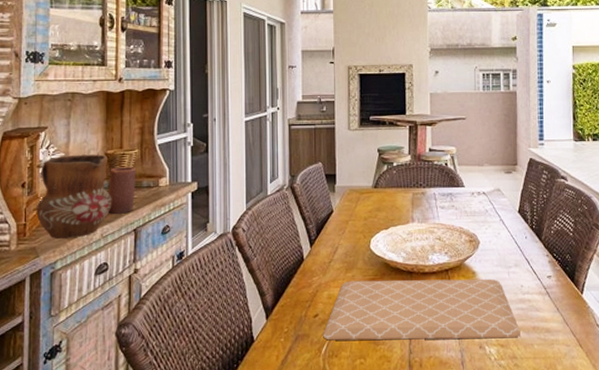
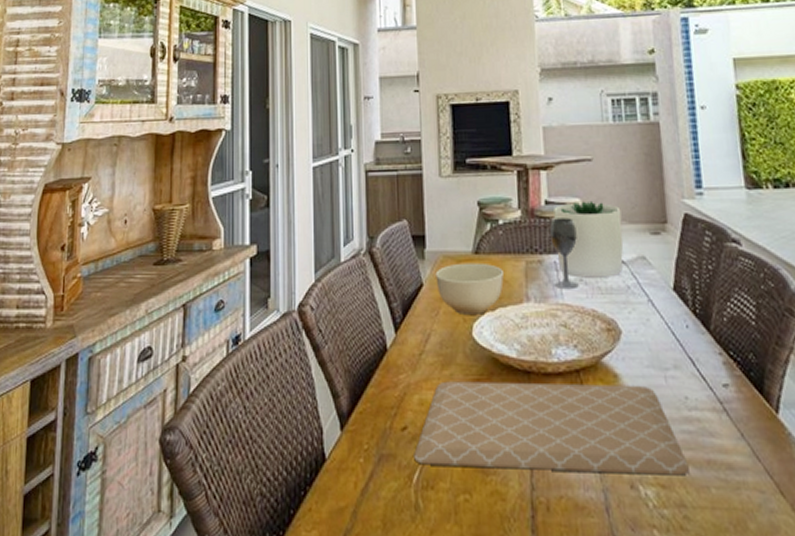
ceramic pitcher: present [36,154,112,239] -> none [75,210,159,314]
candle: present [107,167,136,214] -> none [153,225,186,284]
bowl: none [343,194,395,232] -> present [435,262,504,314]
wine glass: none [432,161,451,214] -> present [550,218,579,290]
planter: none [435,149,485,206] -> present [554,200,624,279]

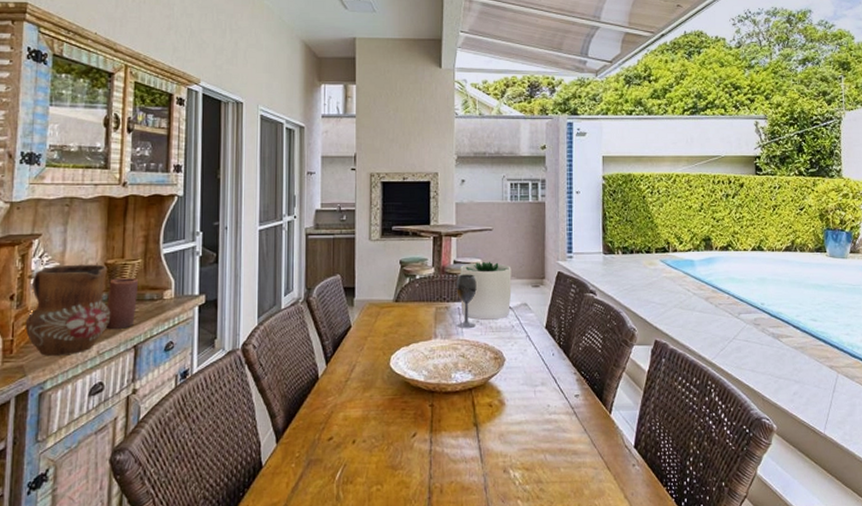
ceramic pitcher: none [75,210,159,314] -> present [25,264,111,356]
candle: none [153,225,186,284] -> present [105,278,138,329]
placemat: present [414,381,689,476] -> none [337,398,546,466]
bowl: present [435,262,504,314] -> none [362,309,417,349]

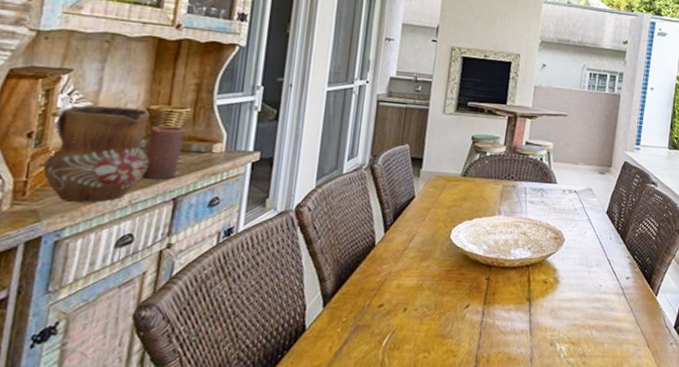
wine glass: present [456,274,477,329] -> none [521,155,546,209]
planter: present [460,261,512,321] -> none [527,145,581,202]

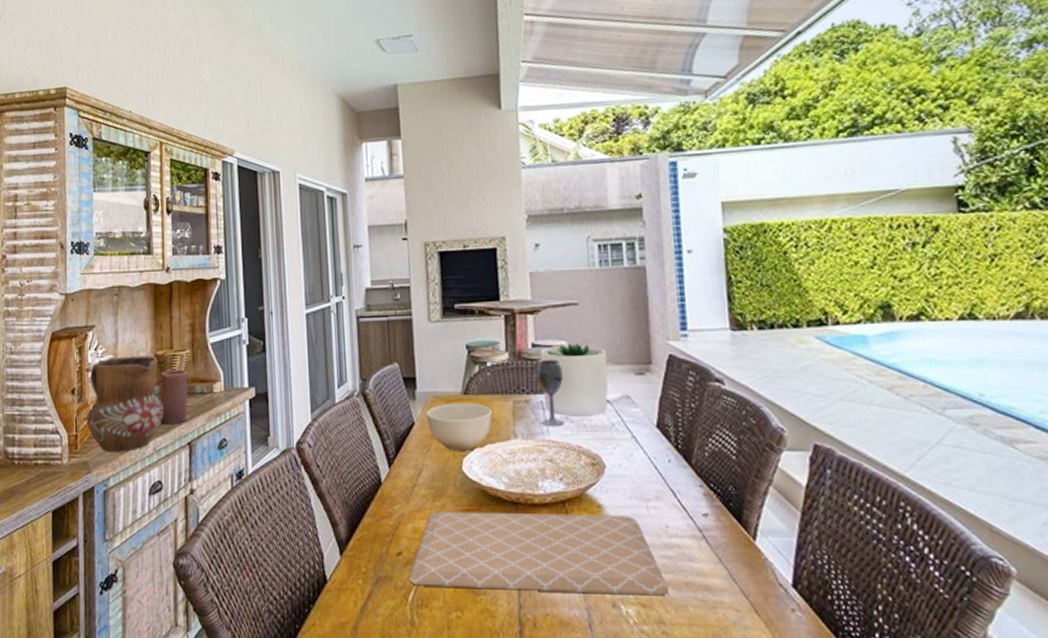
placemat: none [386,271,593,336] -> present [409,511,668,596]
bowl: none [426,182,484,222] -> present [426,402,492,451]
wine glass: none [521,155,546,209] -> present [537,359,565,428]
planter: none [527,145,581,202] -> present [540,343,609,418]

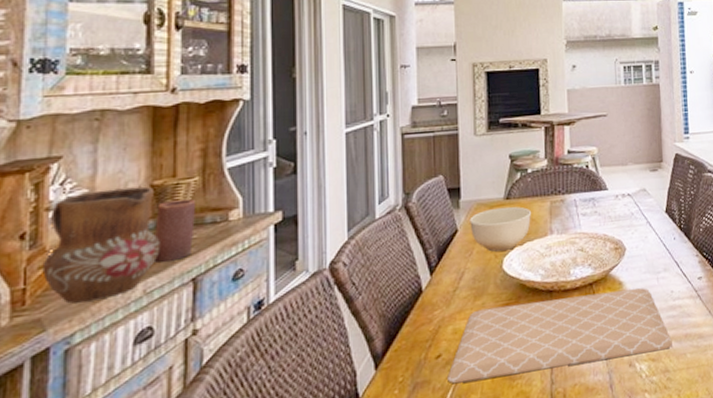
wine glass: present [537,359,565,428] -> none [571,163,594,222]
planter: present [540,343,609,418] -> none [575,148,630,211]

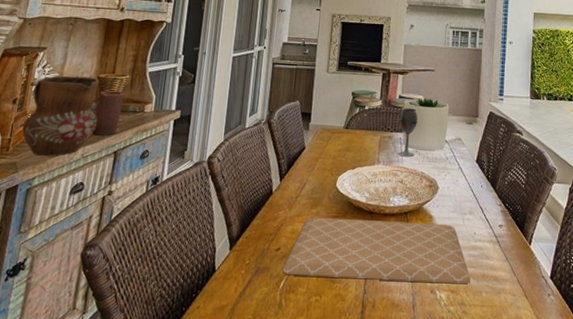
bowl: present [469,206,531,252] -> none [315,134,364,171]
wine glass: none [571,163,594,222] -> present [398,108,418,158]
planter: none [575,148,630,211] -> present [402,98,449,152]

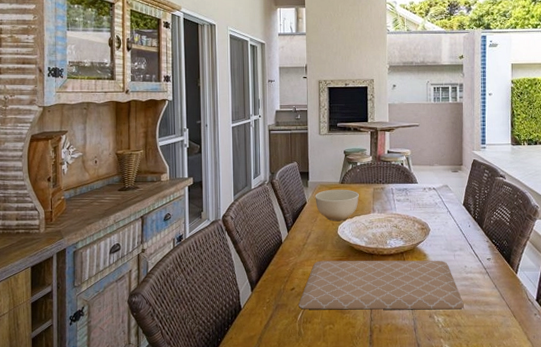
ceramic pitcher: present [22,75,99,156] -> none [60,154,123,223]
candle: present [91,90,124,136] -> none [119,165,142,204]
bowl: none [315,134,364,171] -> present [315,189,359,221]
wine glass: present [398,108,418,158] -> none [390,161,406,205]
planter: present [402,98,449,152] -> none [393,151,435,199]

